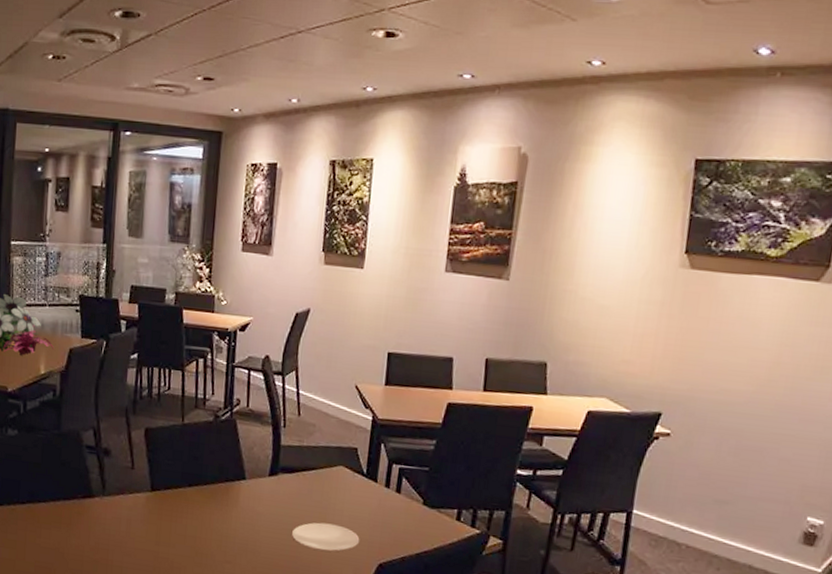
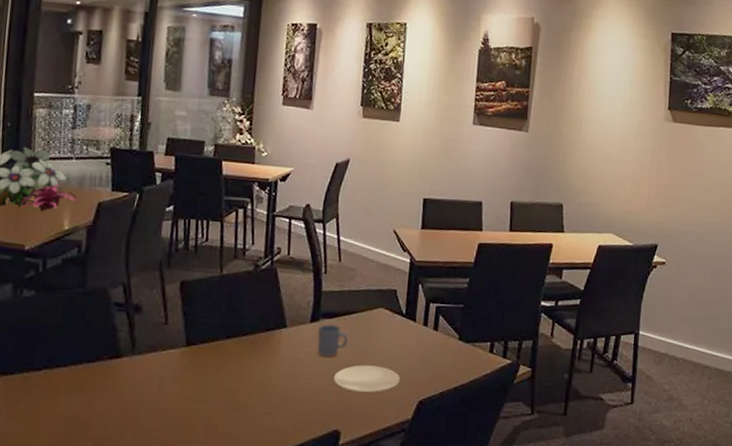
mug: none [276,478,307,513] -> present [317,324,349,358]

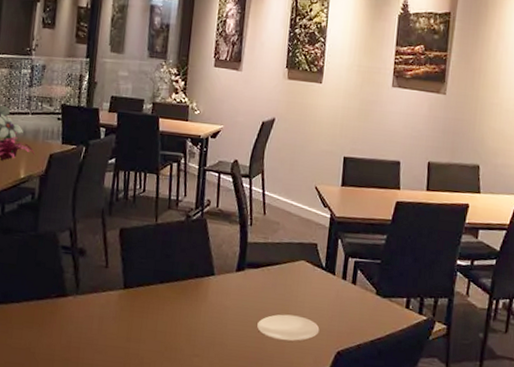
mug: present [317,324,349,358] -> none [242,273,271,306]

